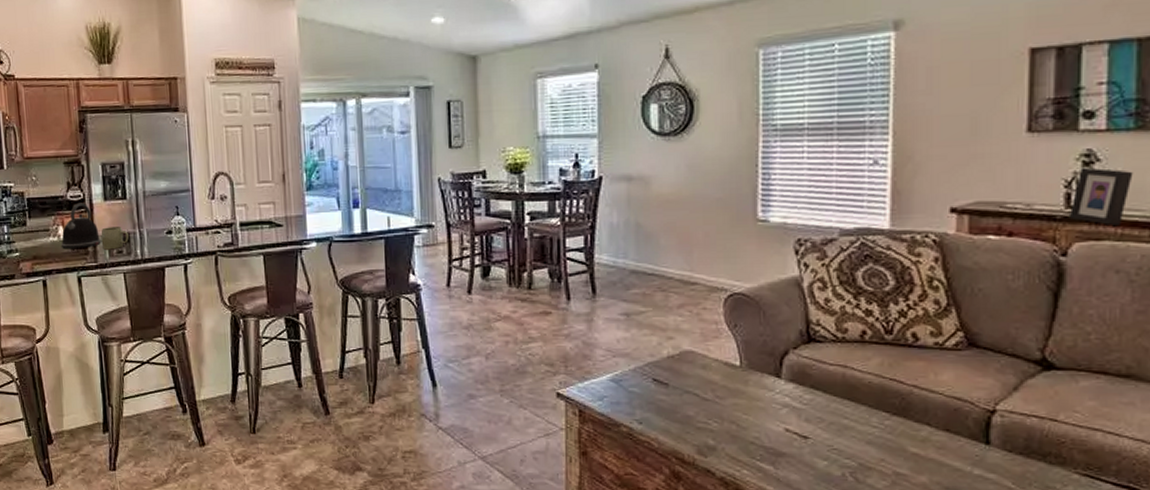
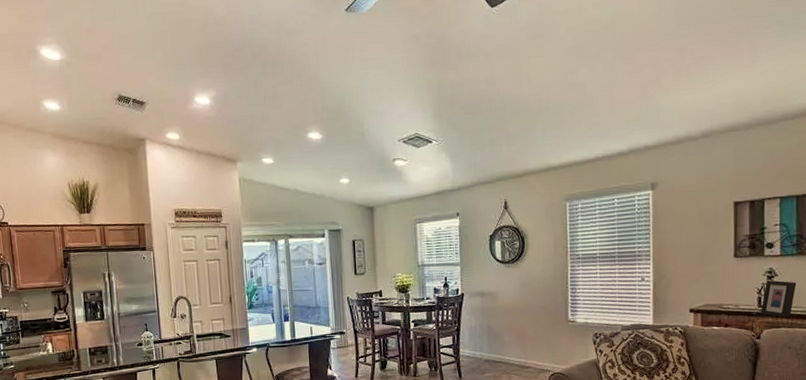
kettle: present [61,202,101,250] -> none [50,323,84,361]
mug: present [101,227,129,250] -> none [83,341,107,360]

